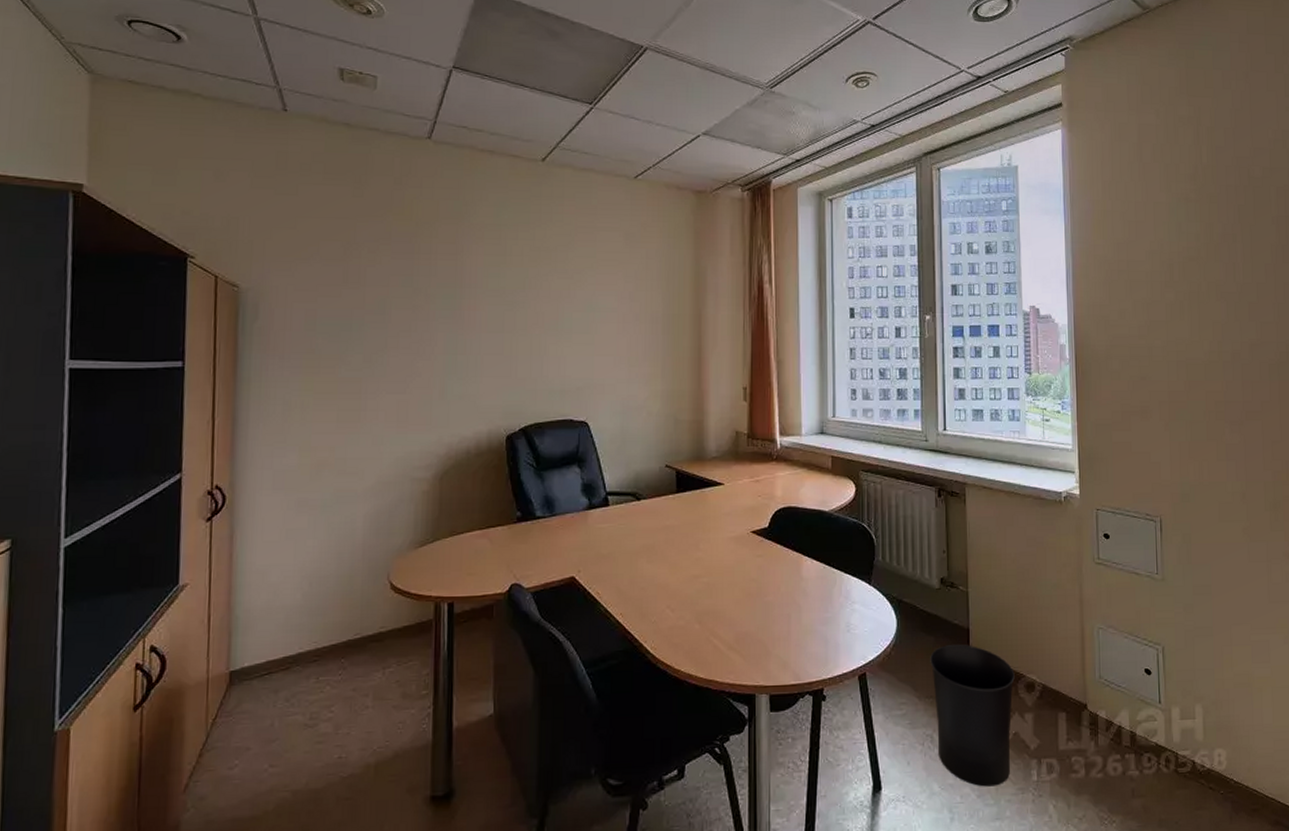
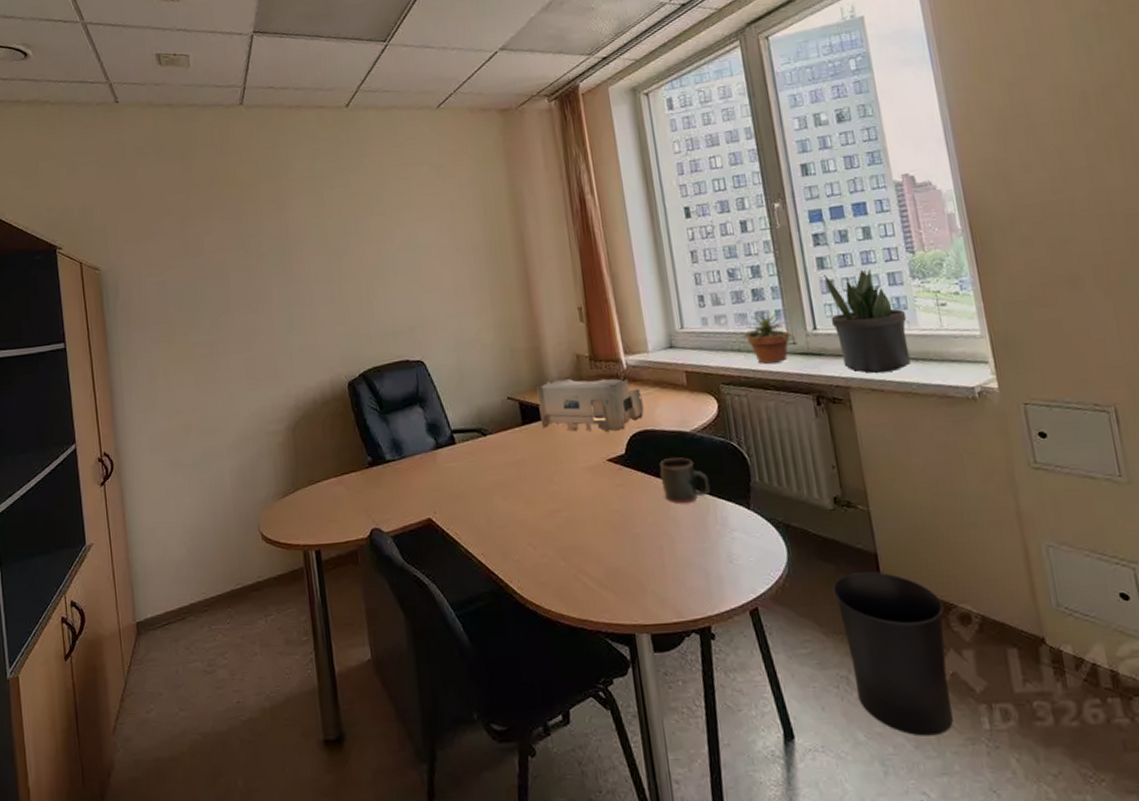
printer: none [694,453,790,507] -> present [537,378,644,433]
mug: none [797,534,839,576] -> present [659,457,711,503]
potted plant: none [885,408,928,456] -> present [743,309,796,364]
planter: none [958,382,1018,473] -> present [824,268,911,373]

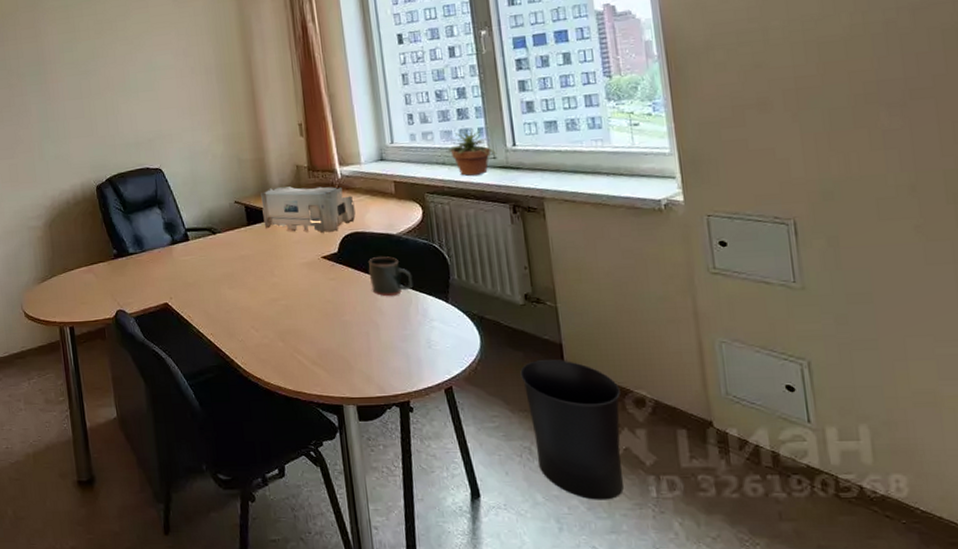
planter: present [824,268,911,373] -> none [525,91,602,186]

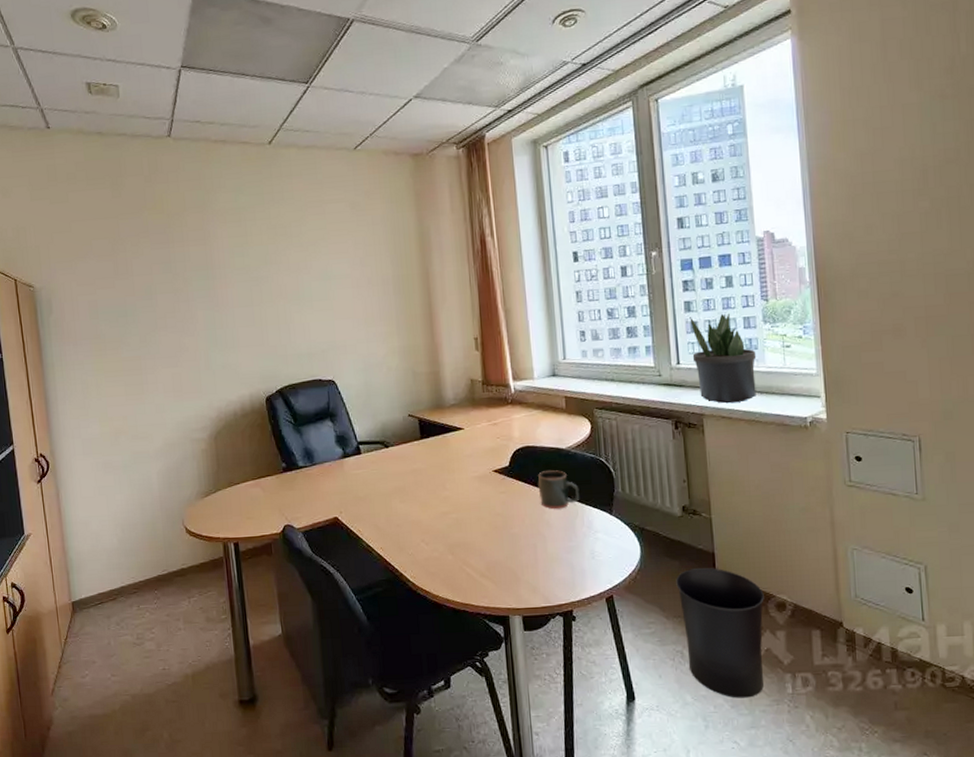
printer: present [261,186,356,234] -> none [435,400,527,448]
potted plant: present [447,127,496,176] -> none [616,345,661,392]
planter: none [525,91,602,186] -> present [690,313,757,403]

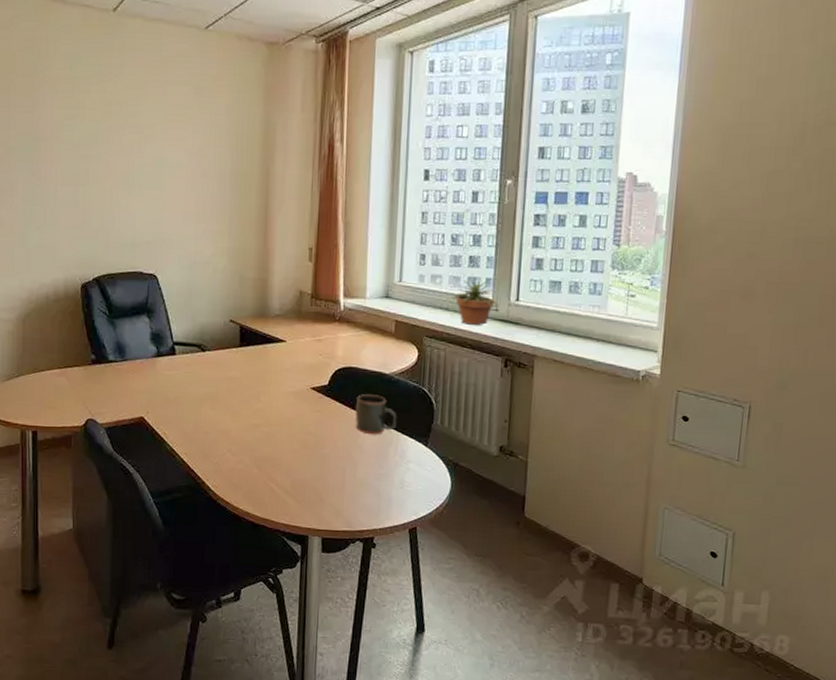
potted plant: none [616,345,661,392] -> present [453,276,499,325]
waste bin: present [676,567,764,698] -> none [482,509,569,642]
planter: present [690,313,757,403] -> none [533,253,599,347]

